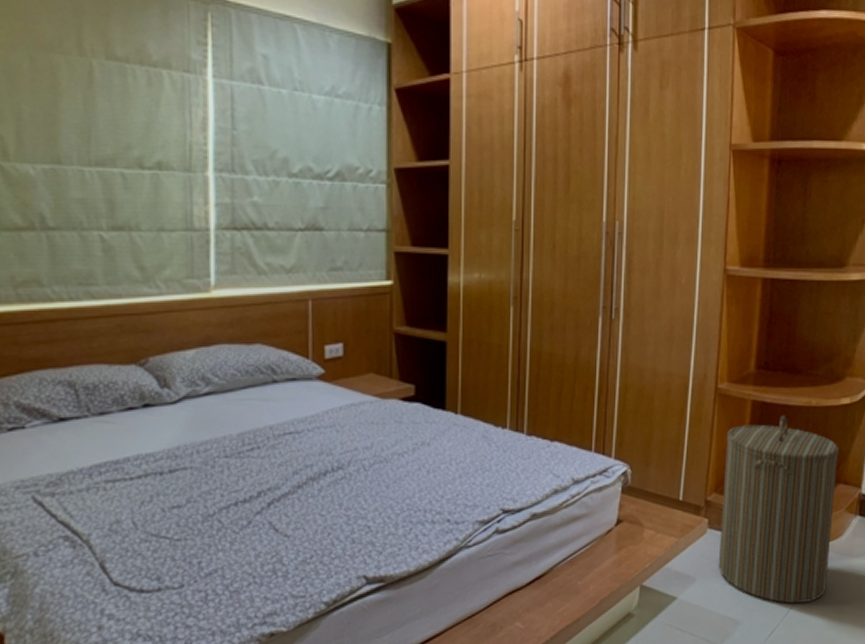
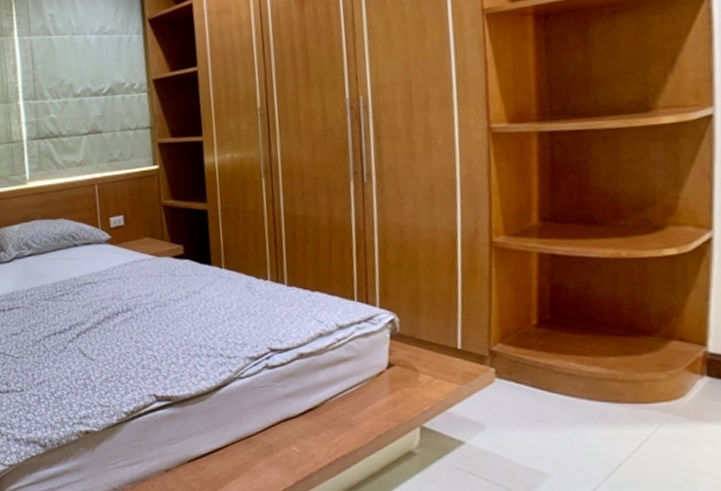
laundry hamper: present [718,415,839,604] -> none [508,267,668,465]

